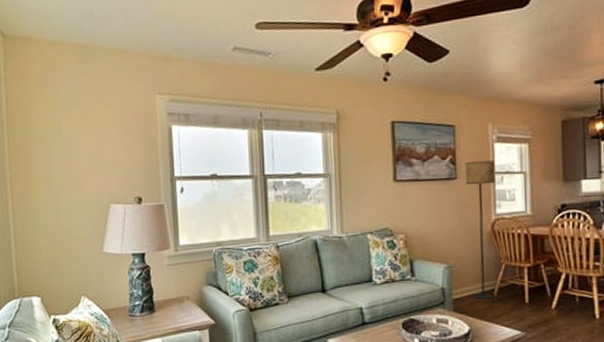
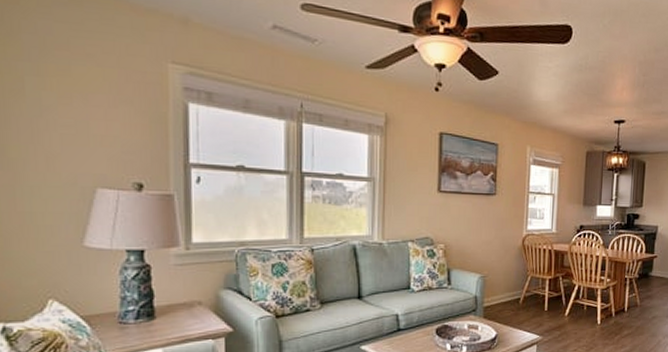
floor lamp: present [465,161,496,299] -> none [502,180,530,307]

